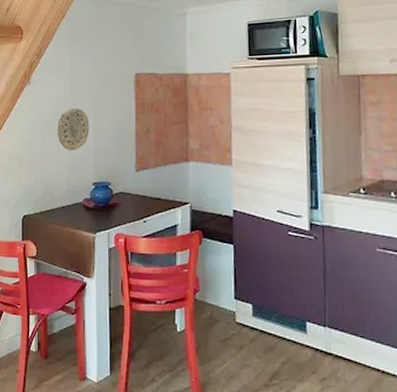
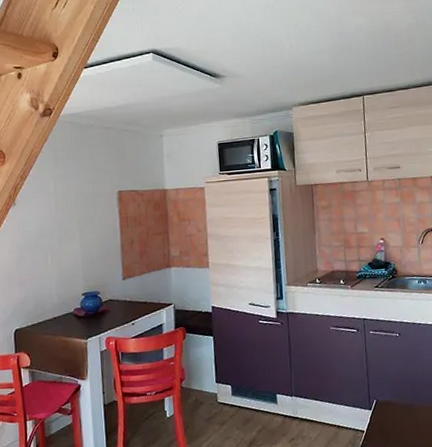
decorative plate: present [57,108,90,151] -> none [45,226,77,266]

